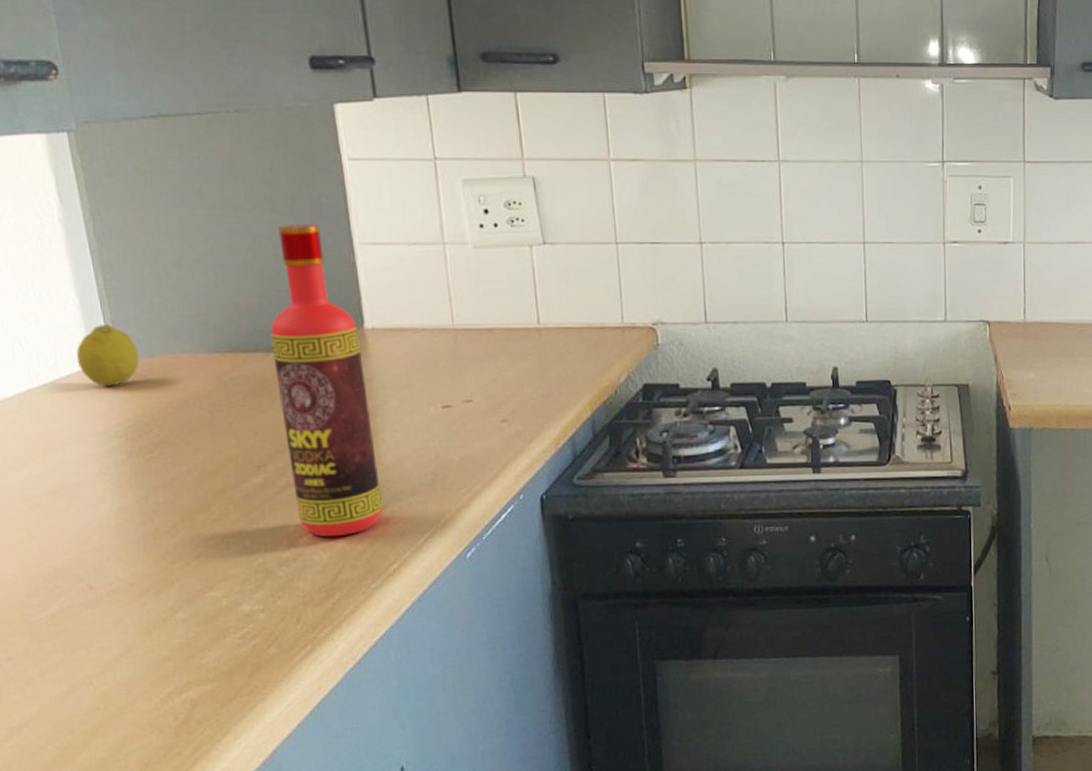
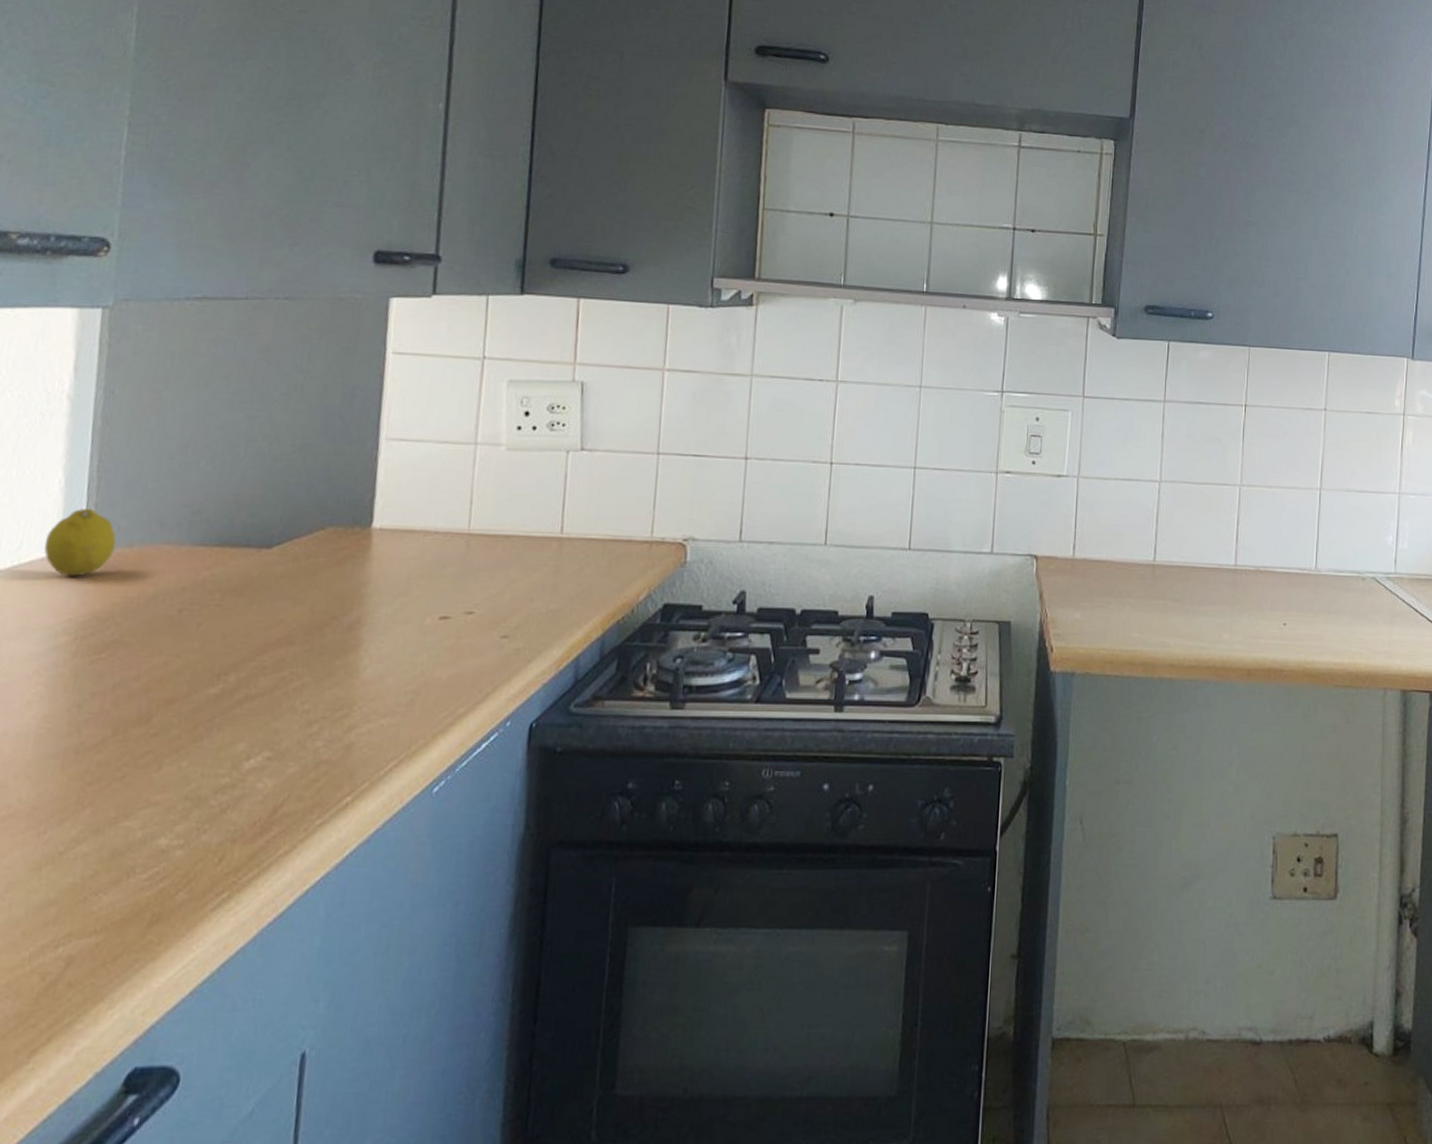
bottle: present [270,224,383,537] -> none [250,415,365,761]

